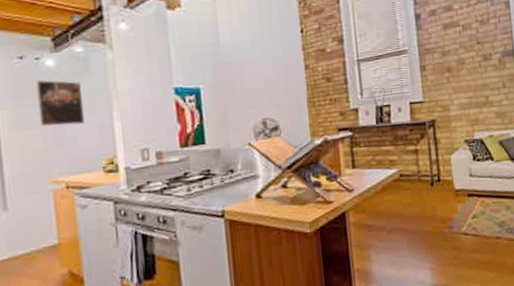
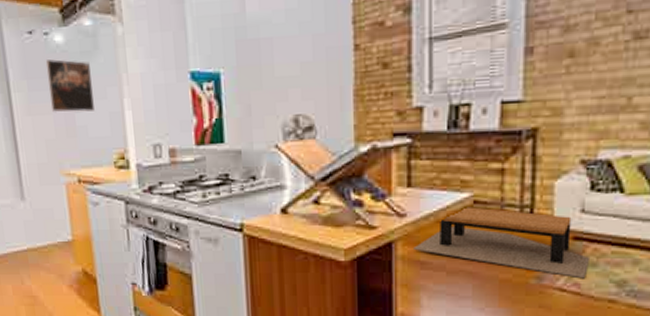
coffee table: none [361,179,480,224] -> present [414,207,589,279]

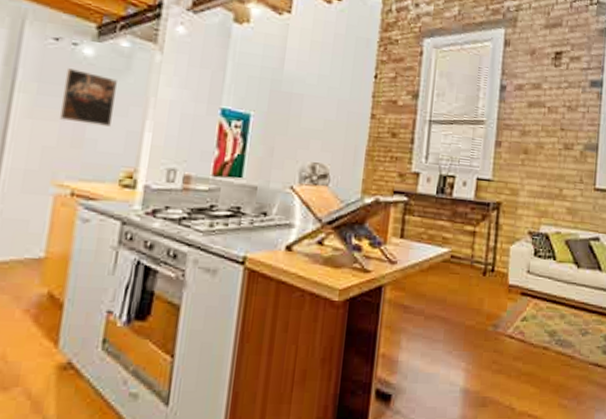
coffee table: present [414,207,589,279] -> none [400,260,531,328]

